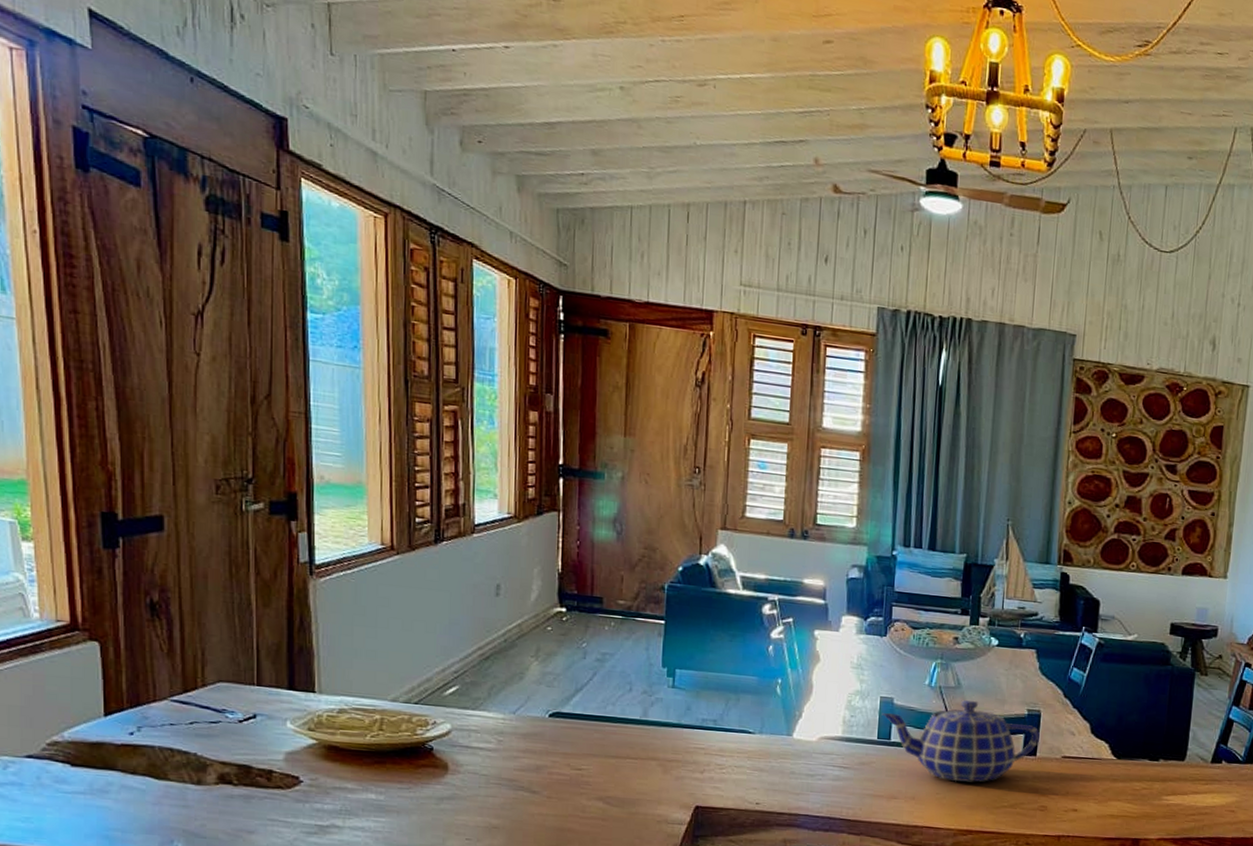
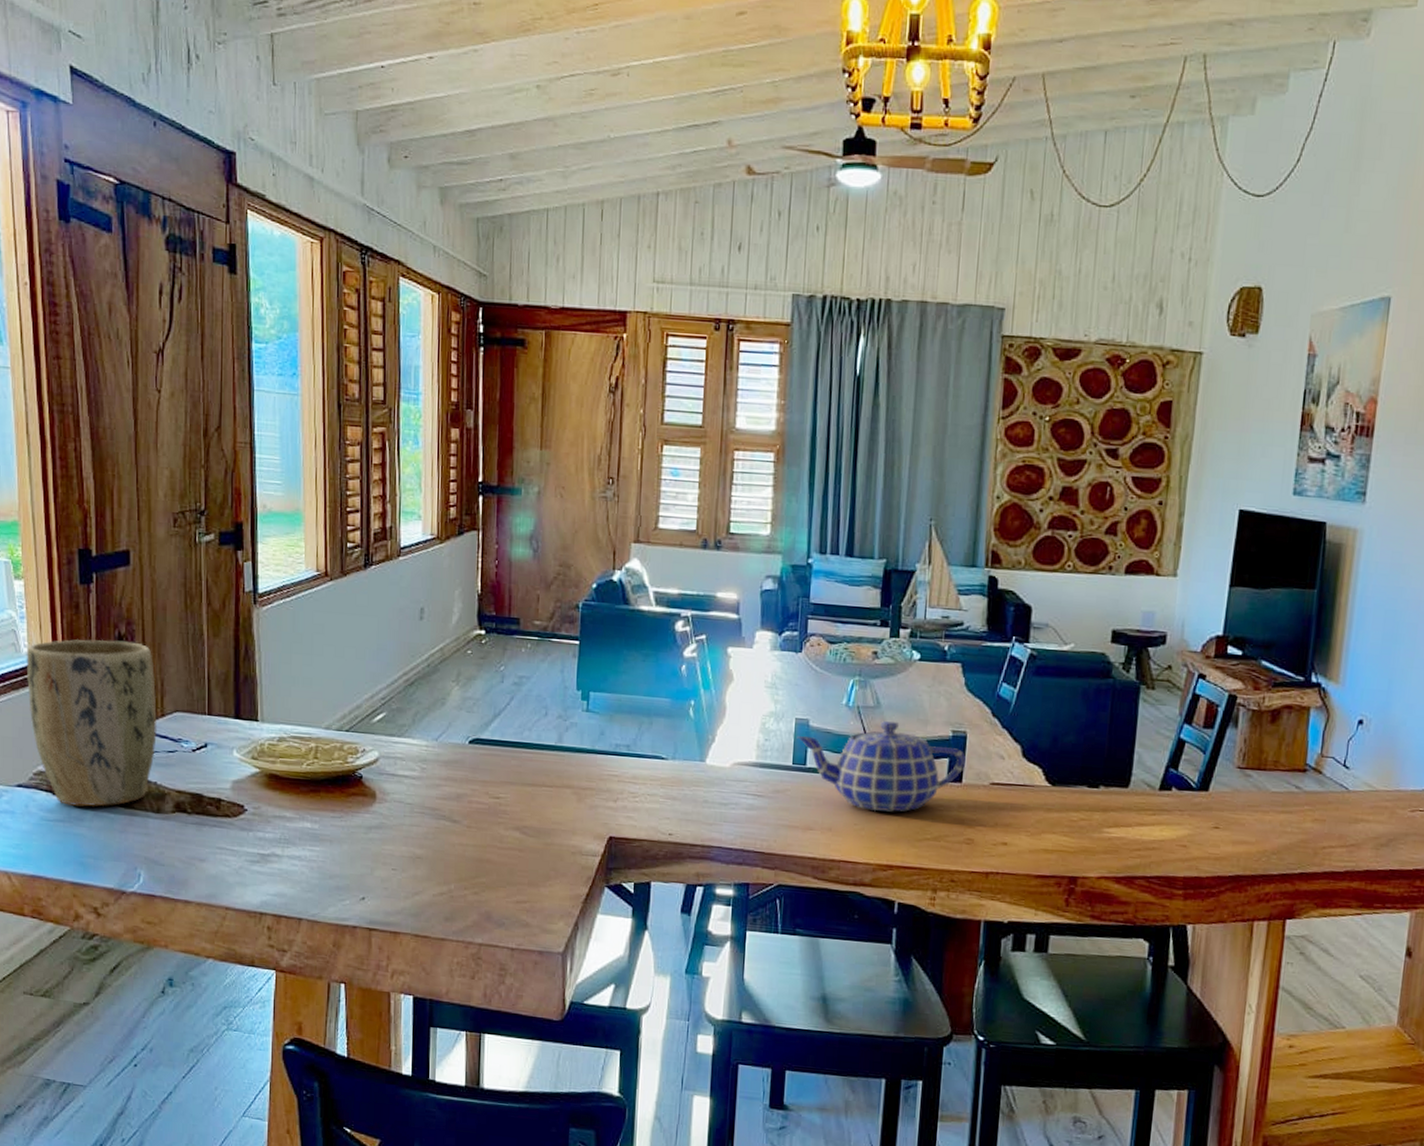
plant pot: none [37,605,197,778] -> present [26,639,157,807]

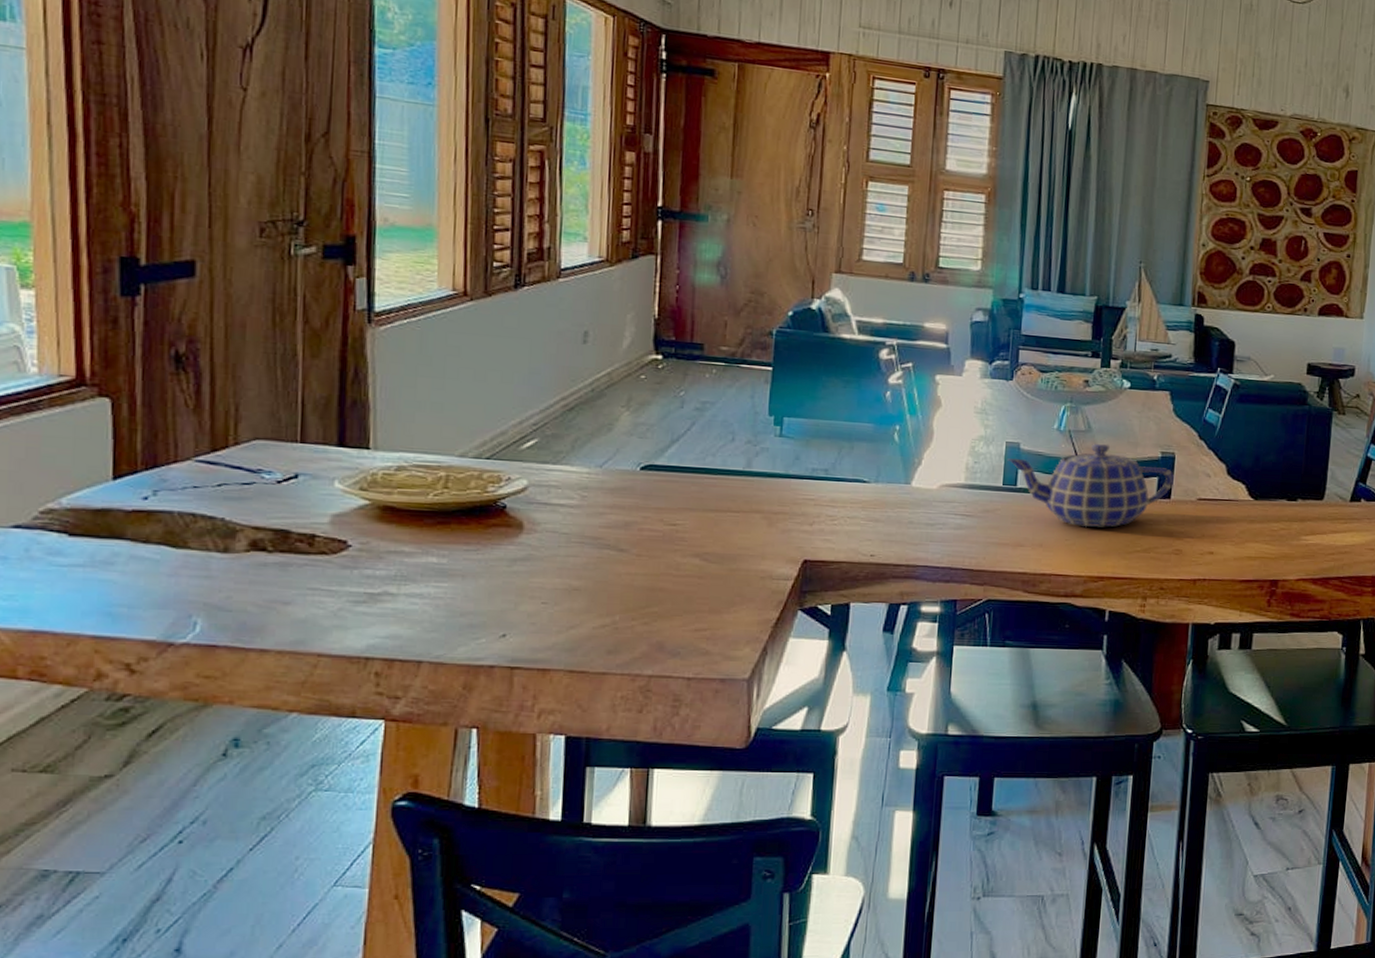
plant pot: present [26,639,157,807] -> none [34,358,228,548]

